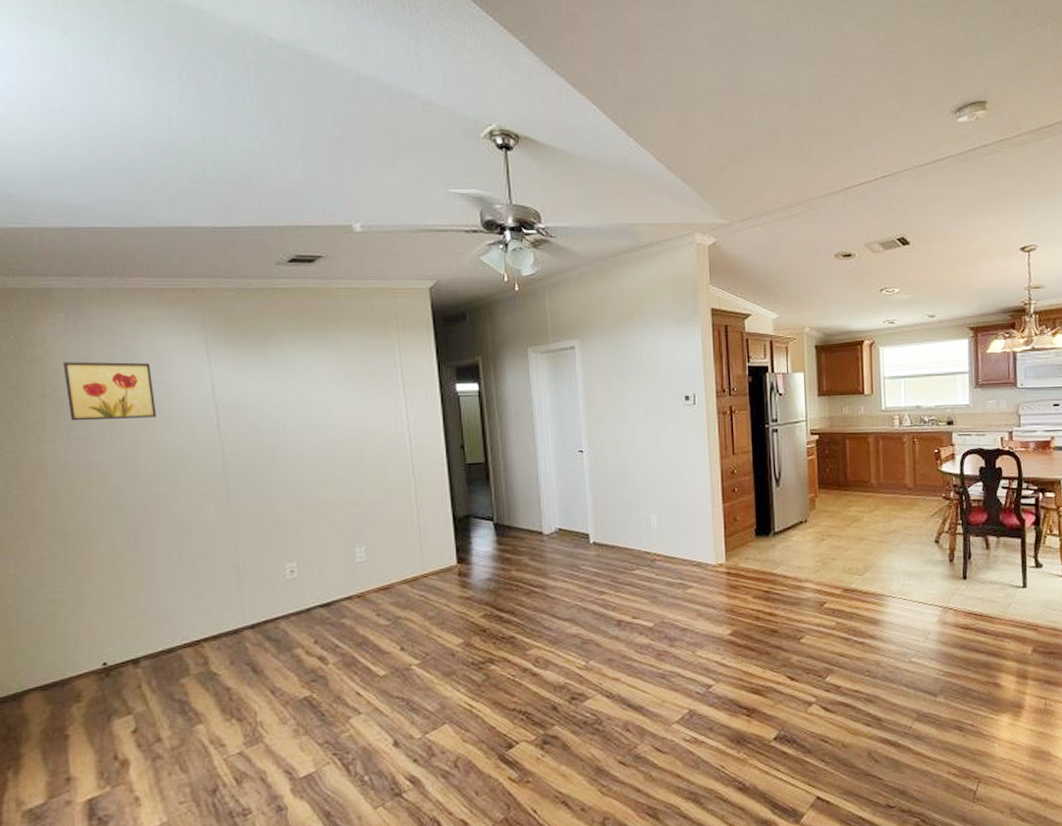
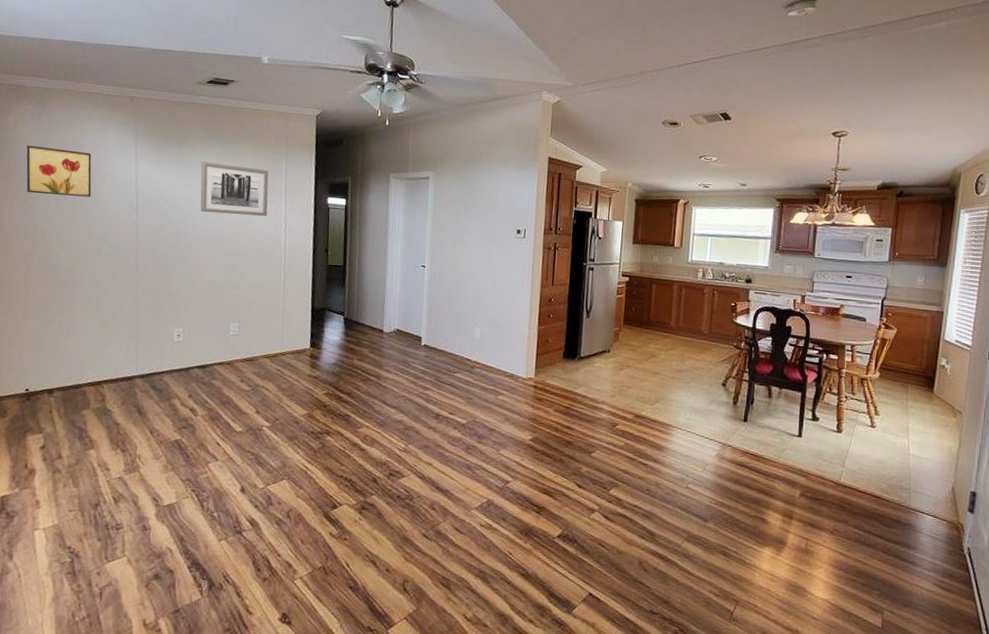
wall art: none [293,357,384,419] -> present [200,161,269,216]

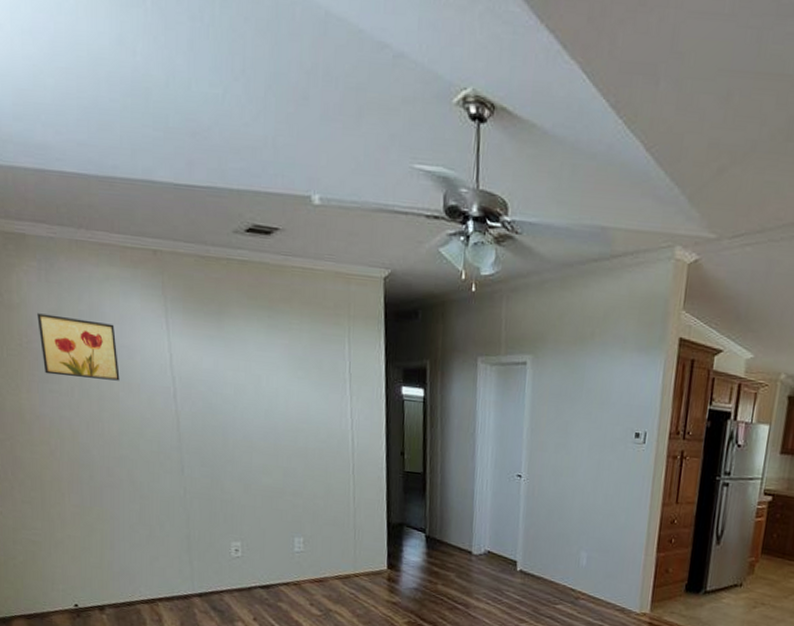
wall art: present [200,161,269,216] -> none [246,337,330,409]

